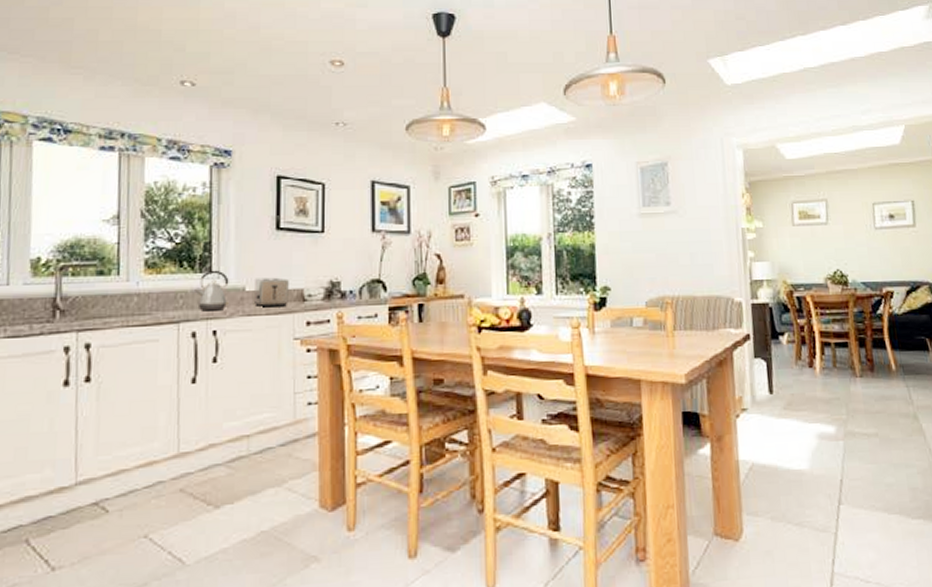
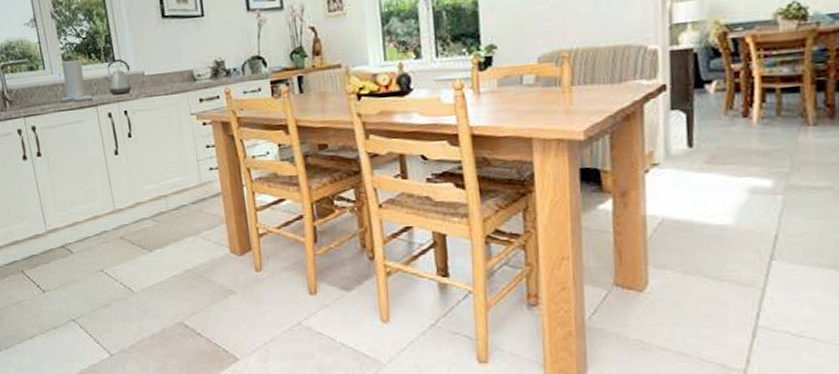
paper towel: none [134,266,176,317] -> present [61,59,93,103]
toaster: present [253,277,289,308] -> none [150,61,182,89]

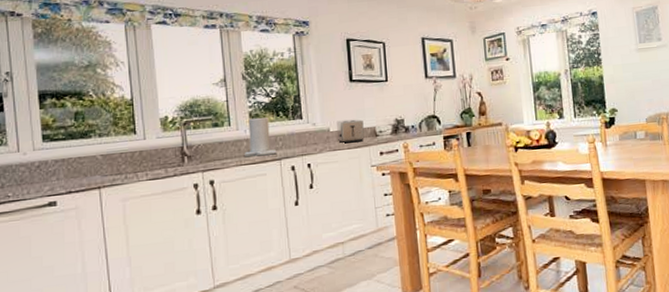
kettle: present [104,58,134,95] -> none [290,116,319,150]
toaster: none [150,61,182,89] -> present [336,119,365,144]

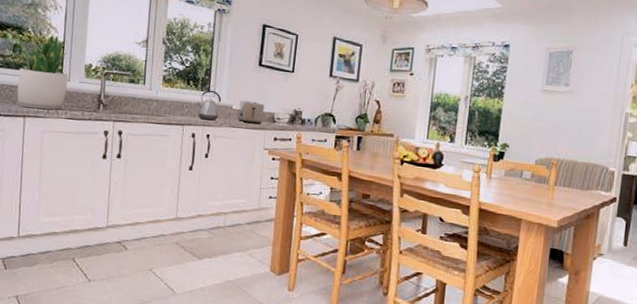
planter: none [77,93,144,179] -> present [17,34,69,110]
paper towel: present [245,116,277,158] -> none [153,81,182,120]
kettle: none [290,116,319,150] -> present [196,90,222,121]

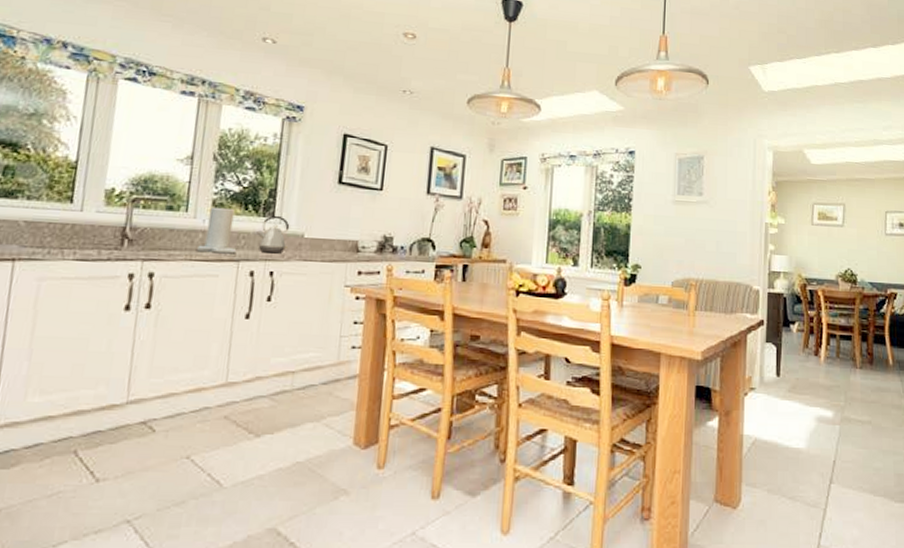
planter: present [17,34,69,110] -> none [3,152,82,250]
paper towel: none [153,81,182,120] -> present [197,207,237,254]
toaster: present [237,100,264,125] -> none [310,226,346,256]

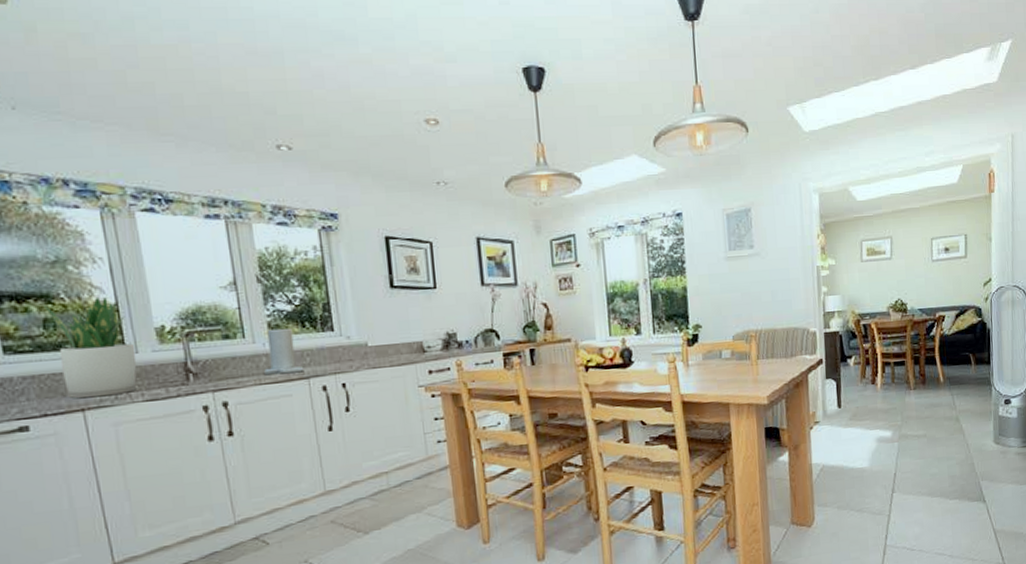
planter: none [3,152,82,250] -> present [45,296,137,399]
kettle: present [256,215,290,254] -> none [320,328,355,367]

